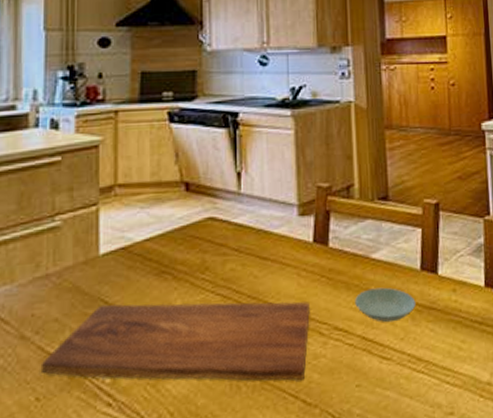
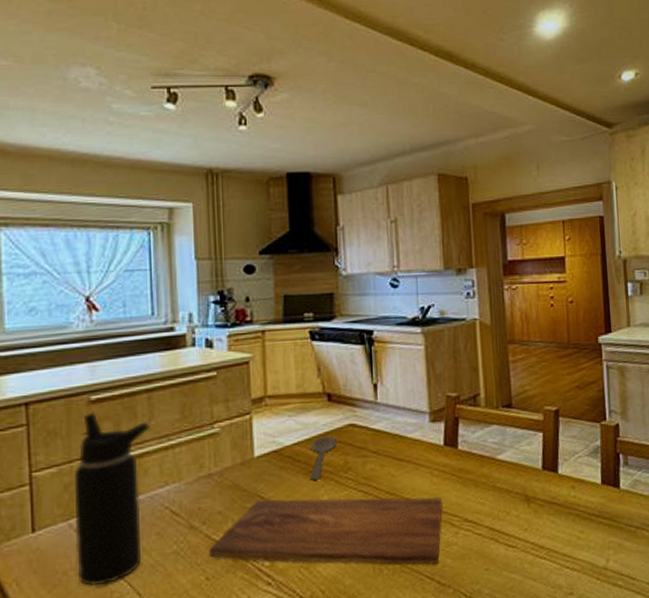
wooden spoon: none [162,231,194,282] -> present [310,436,337,480]
saucer: present [355,287,416,323] -> none [483,484,538,516]

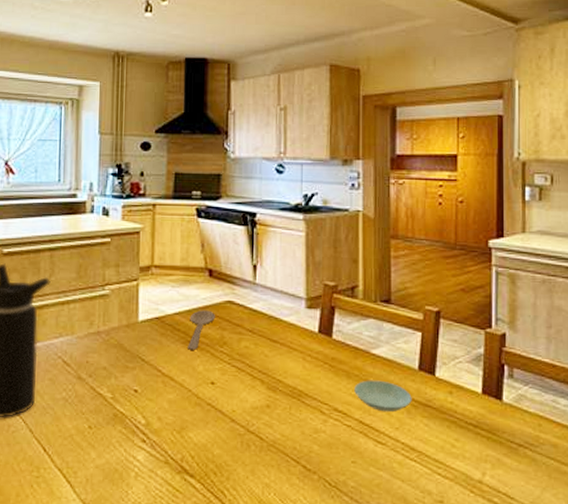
cutting board: present [208,497,443,565] -> none [92,361,313,449]
saucer: none [483,484,538,516] -> present [354,380,412,412]

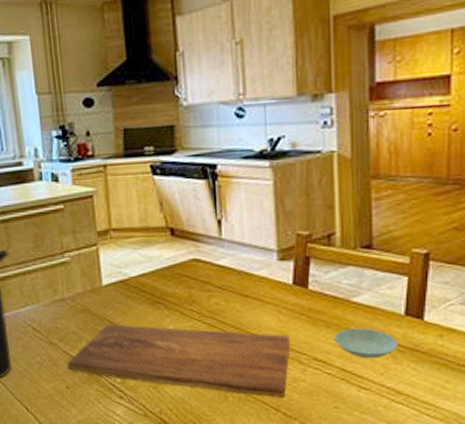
cutting board: none [92,361,313,449] -> present [67,324,290,398]
wooden spoon: present [188,310,215,350] -> none [155,270,181,310]

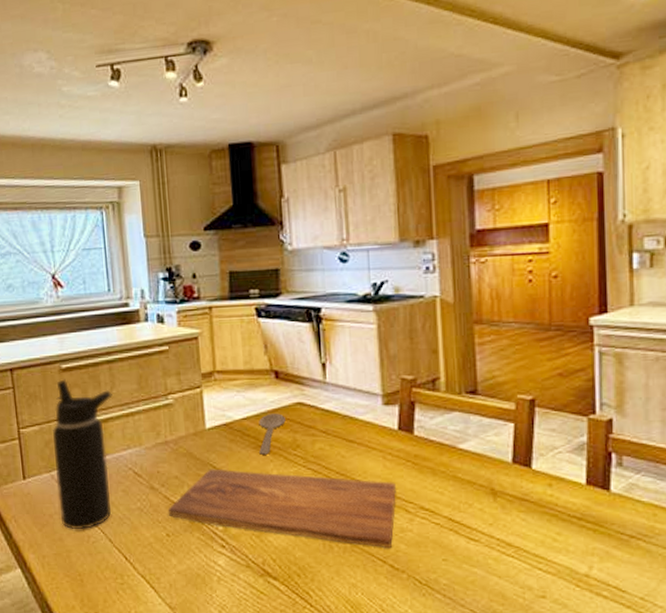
wooden spoon: none [155,270,181,310] -> present [259,413,286,455]
saucer: present [334,328,398,359] -> none [441,476,506,508]

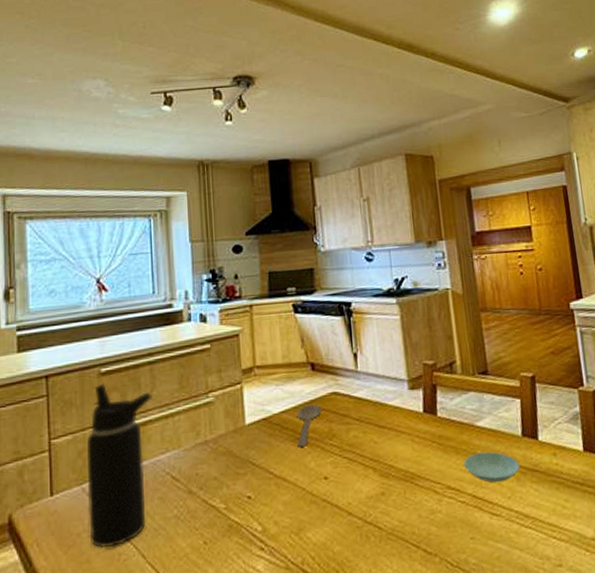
cutting board: present [168,468,396,549] -> none [205,464,425,533]
saucer: none [441,476,506,508] -> present [464,451,520,483]

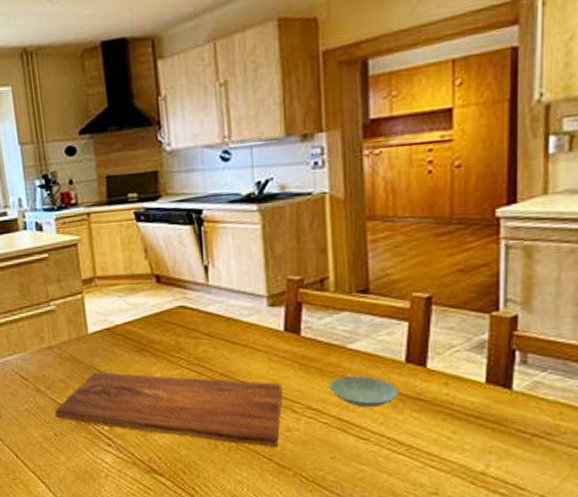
cutting board: none [205,464,425,533] -> present [54,371,282,447]
wooden spoon: present [296,404,322,447] -> none [141,317,168,358]

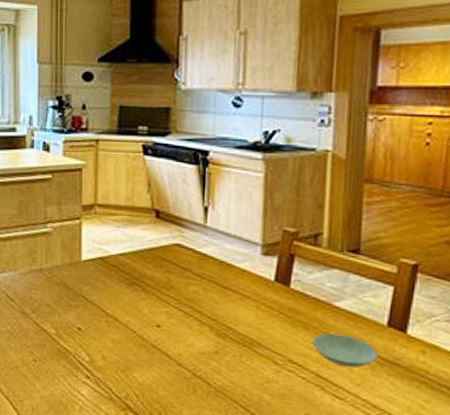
cutting board: present [54,371,282,447] -> none [36,300,266,397]

